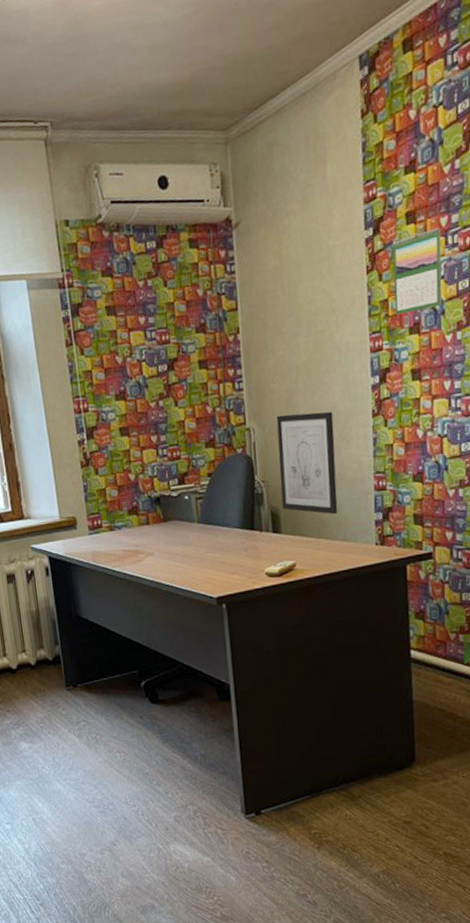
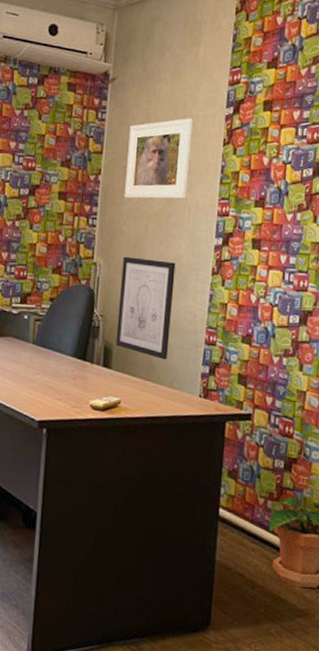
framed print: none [263,250,334,353] -> present [124,118,193,199]
calendar: present [393,227,442,315] -> none [244,119,293,188]

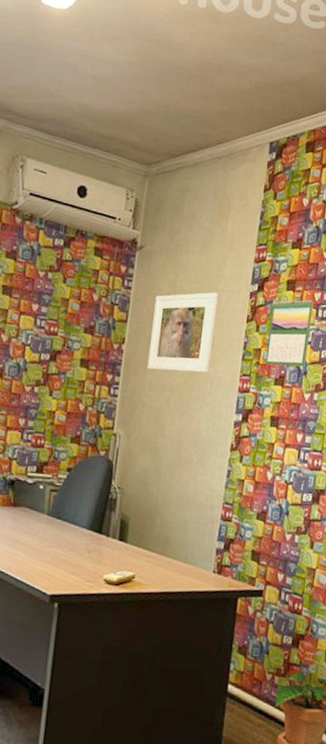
wall art: present [116,256,176,360] -> none [132,428,196,535]
calendar: none [244,119,293,188] -> present [265,299,314,367]

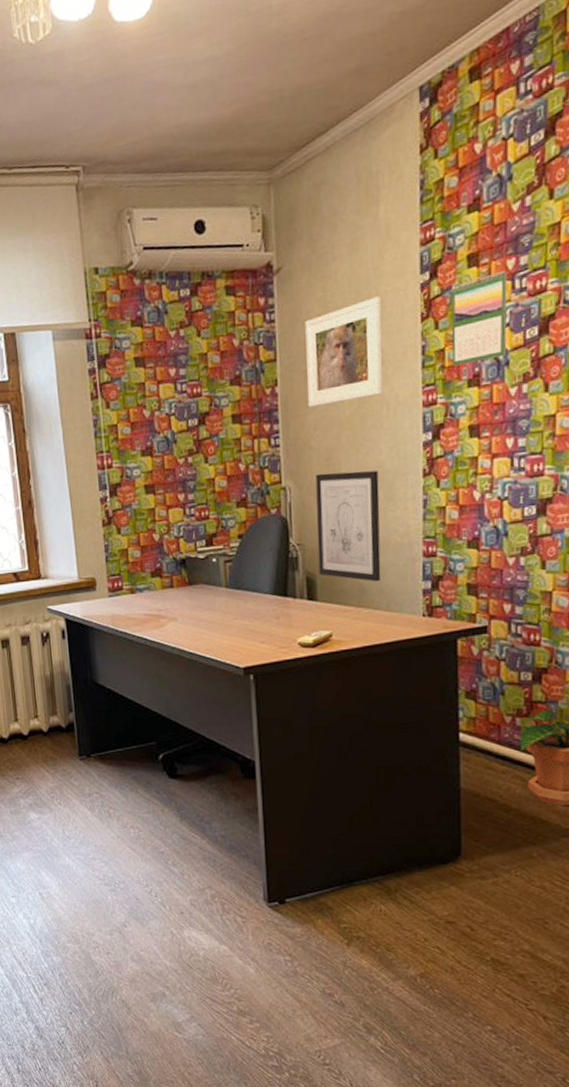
wall art: none [132,428,196,535] -> present [315,470,381,582]

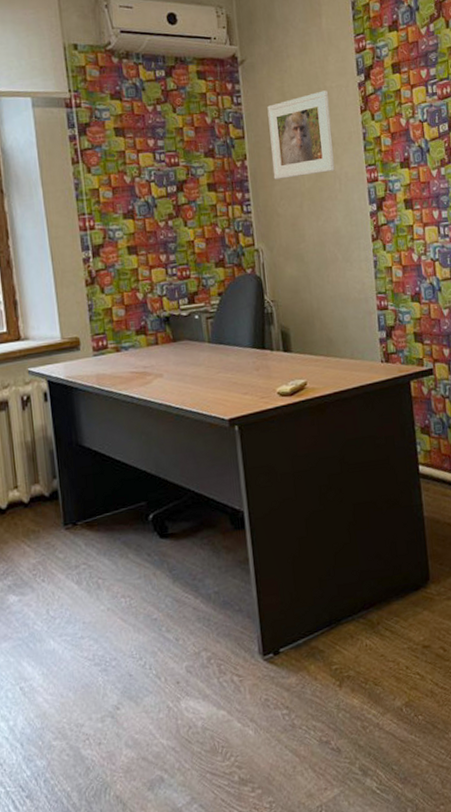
wall art: present [315,470,381,582] -> none [284,235,345,334]
calendar: present [451,270,508,366] -> none [382,78,427,151]

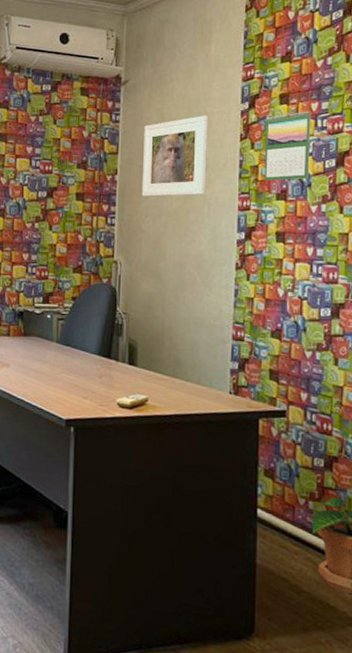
calendar: none [382,78,427,151] -> present [264,111,311,181]

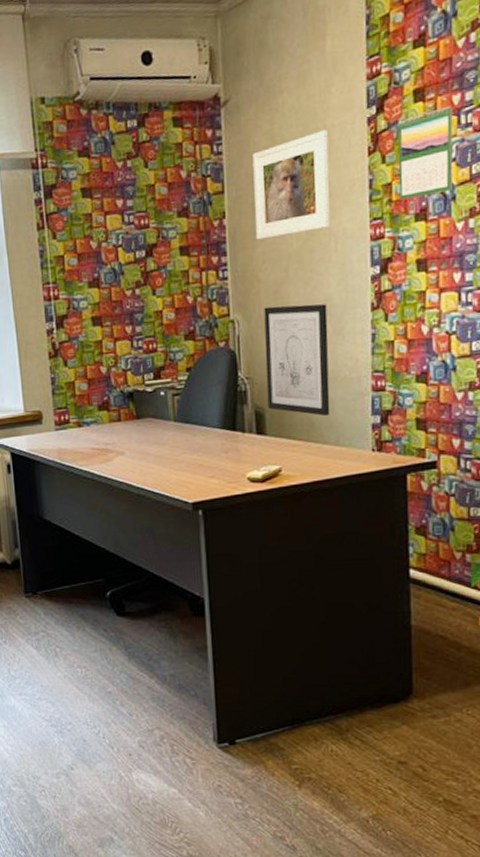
wall art: none [140,254,198,357] -> present [264,304,330,417]

